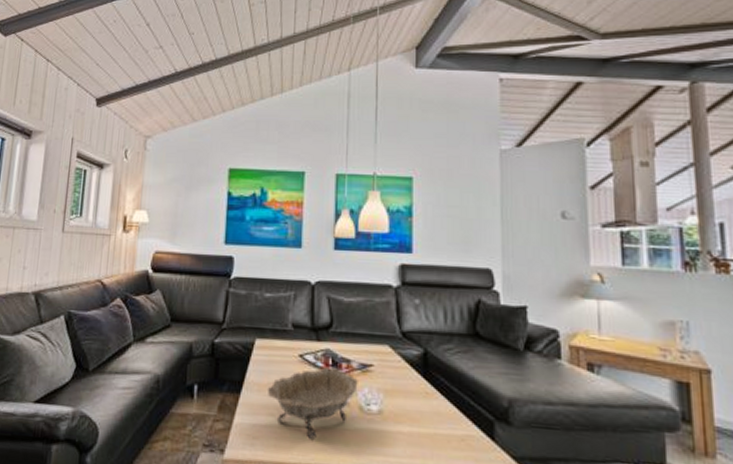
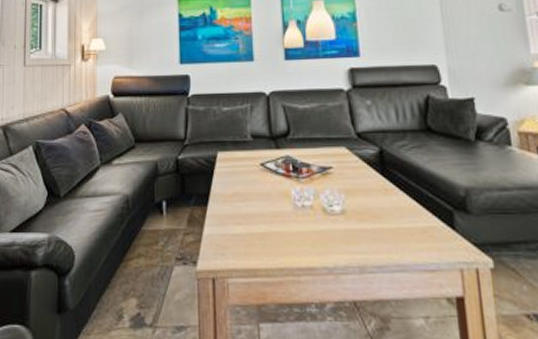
decorative bowl: present [266,367,358,441] -> none [232,174,320,245]

